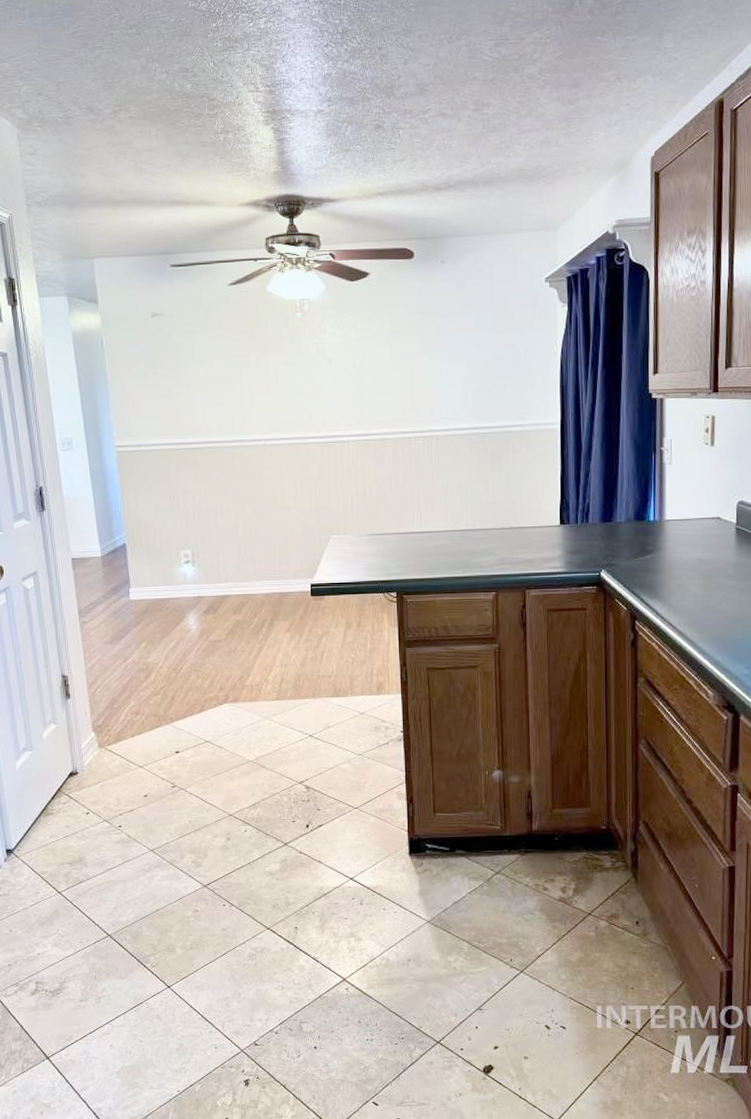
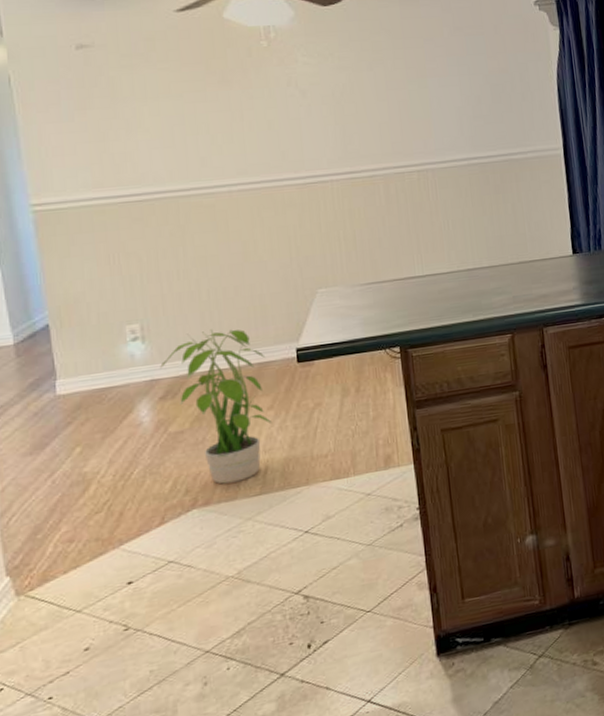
potted plant: none [205,560,289,687] -> present [160,329,273,485]

